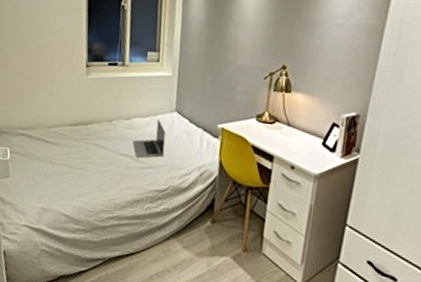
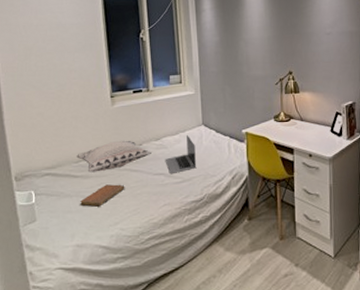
notebook: none [48,155,91,176] -> present [80,184,125,207]
decorative pillow: none [49,113,120,142] -> present [77,140,151,173]

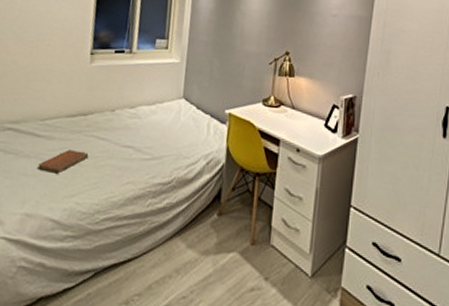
decorative pillow: present [77,140,151,173] -> none [43,102,123,135]
laptop: present [165,134,197,175] -> none [136,106,172,149]

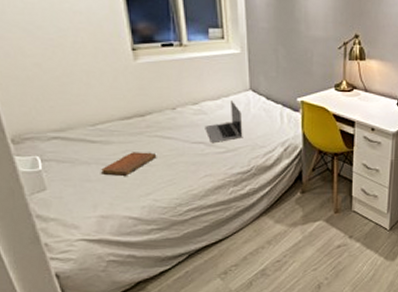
laptop: none [136,106,172,149] -> present [205,99,243,144]

